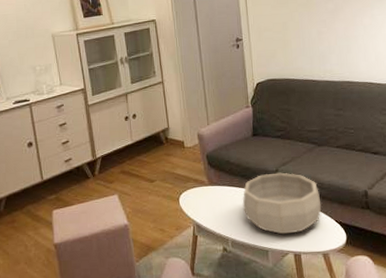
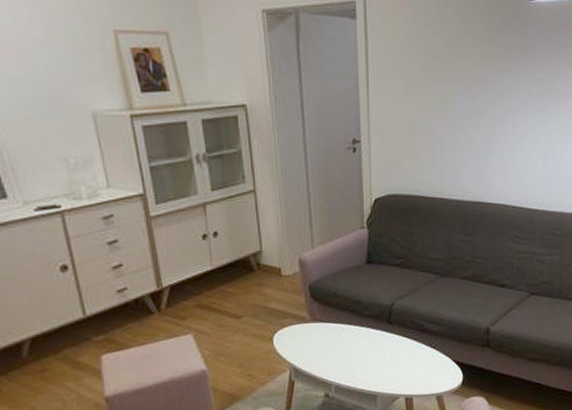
decorative bowl: present [242,172,322,235] -> none [350,307,439,377]

